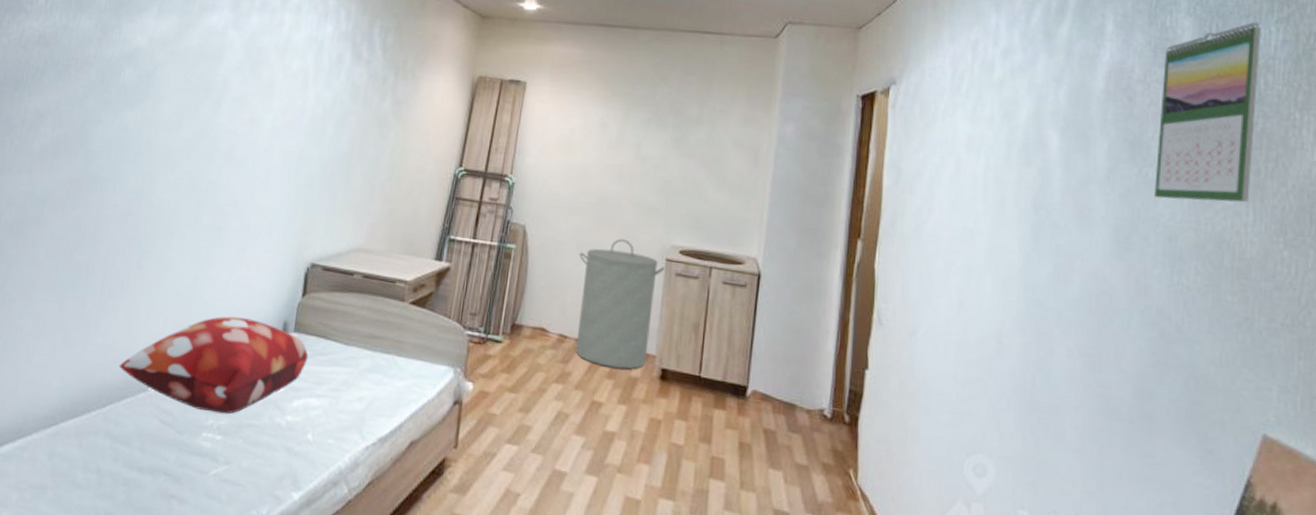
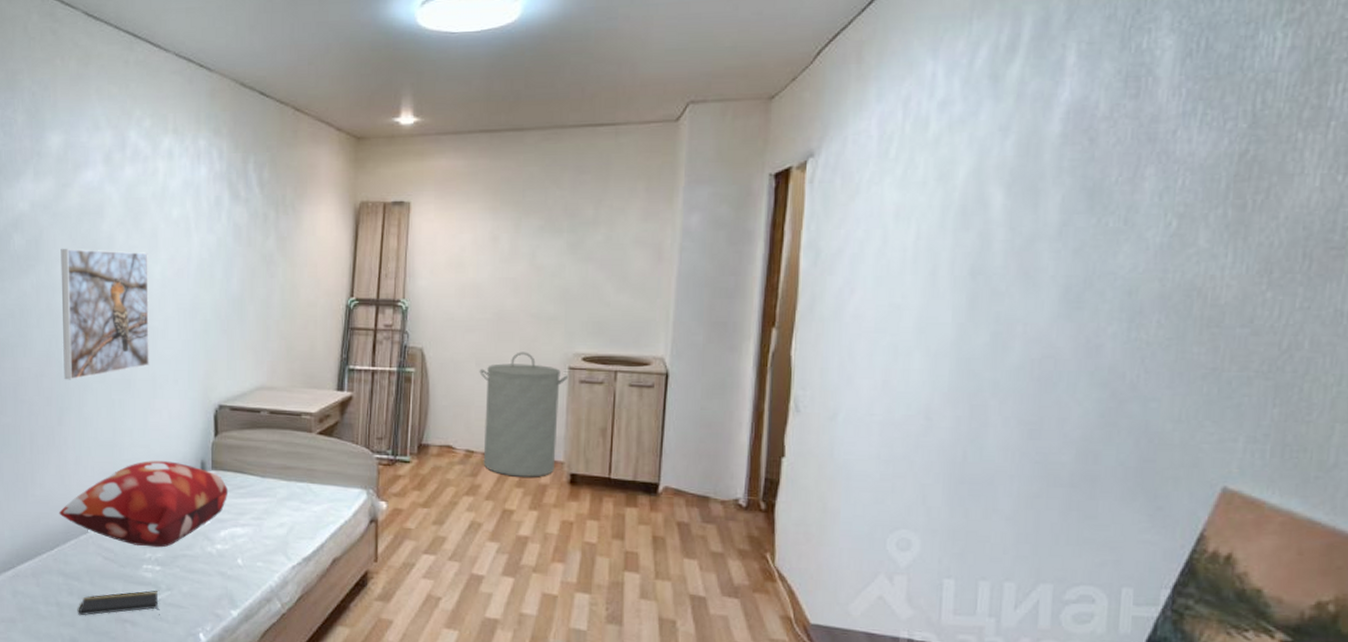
notepad: none [119,463,214,488] -> present [78,591,159,616]
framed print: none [151,86,262,222] -> present [60,248,149,380]
calendar: present [1155,22,1261,203] -> none [1114,28,1264,249]

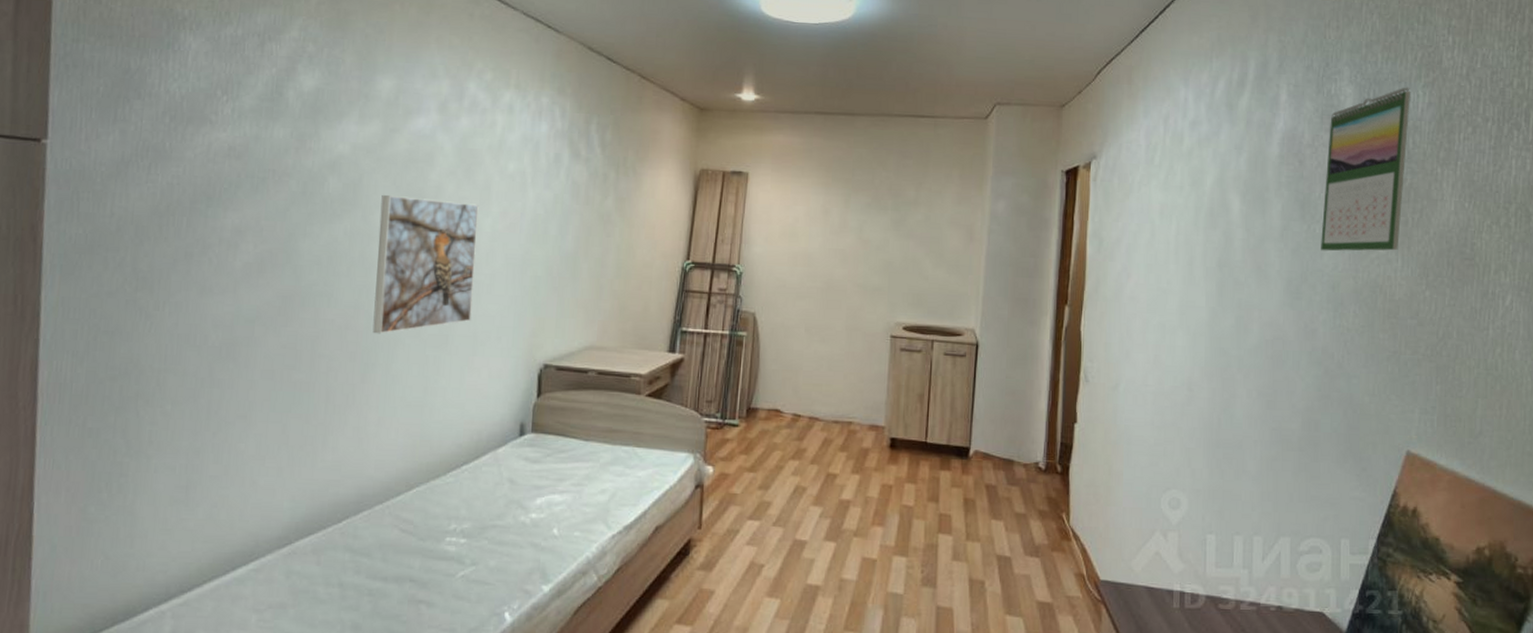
decorative pillow: present [58,461,229,548] -> none [351,422,549,518]
notepad: present [78,591,159,616] -> none [364,566,461,598]
laundry hamper: present [479,352,569,477] -> none [808,319,891,441]
calendar: none [1114,28,1264,249] -> present [1321,87,1410,252]

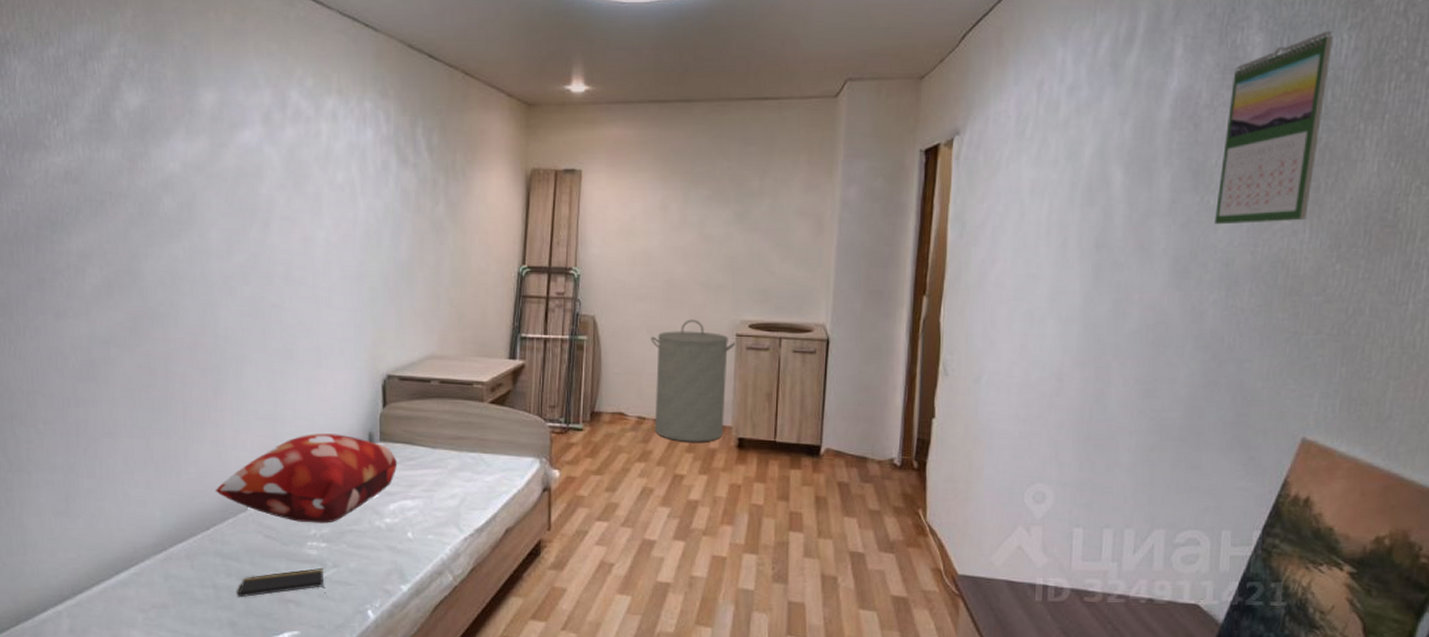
decorative pillow: none [351,422,549,518] -> present [215,433,398,524]
notepad: none [364,566,461,598] -> present [237,568,325,598]
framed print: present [372,194,479,334] -> none [216,211,313,351]
laundry hamper: none [808,319,891,441] -> present [650,319,736,442]

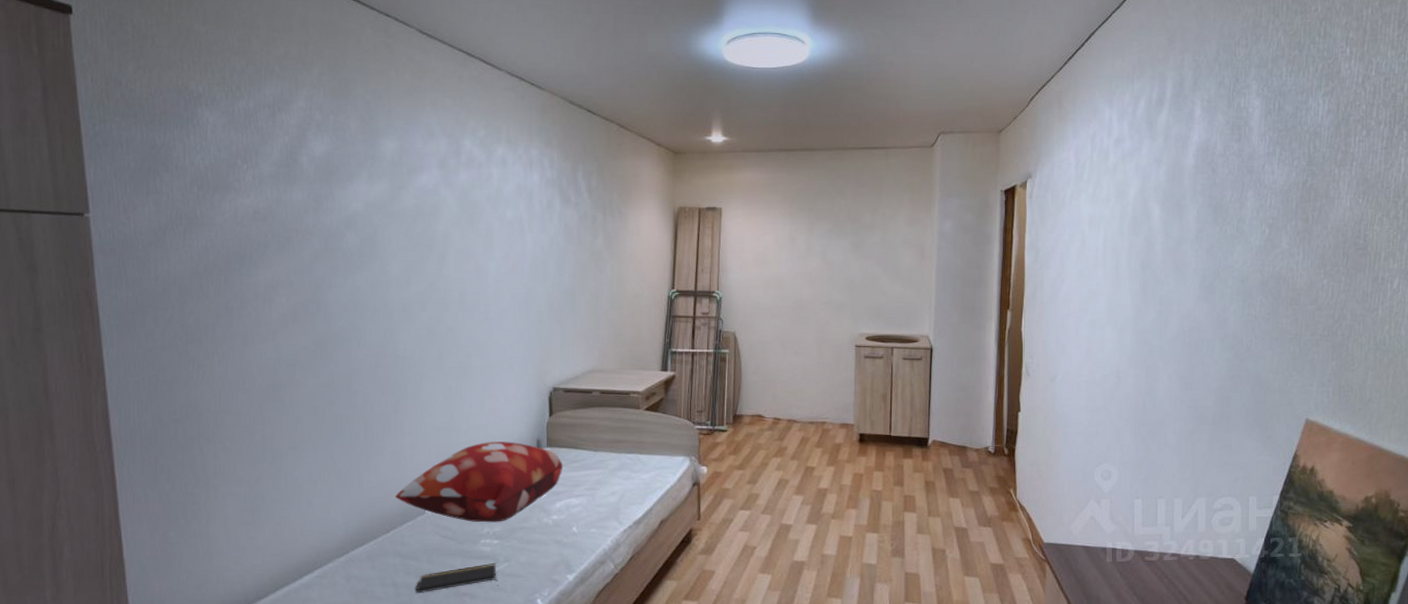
laundry hamper: present [650,319,736,442] -> none [783,333,856,439]
calendar: present [1215,30,1333,225] -> none [1232,97,1311,249]

